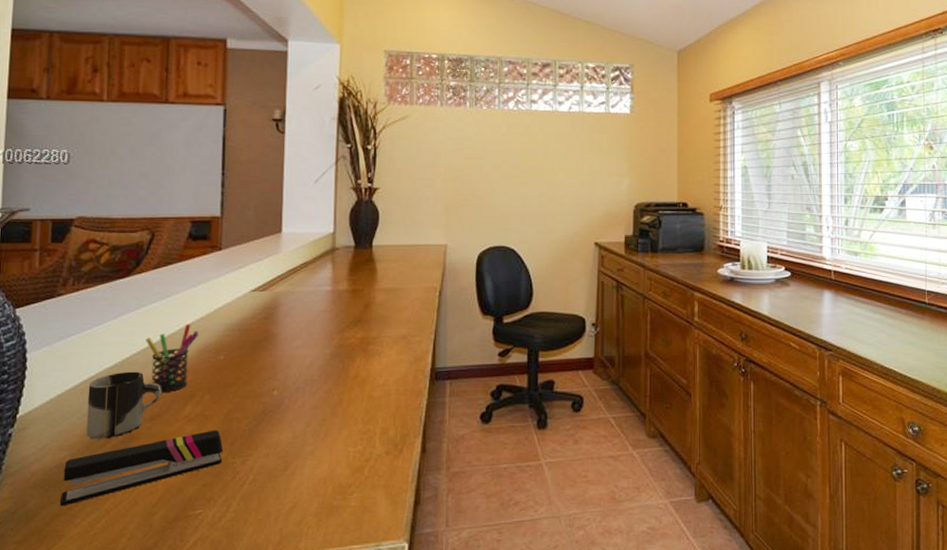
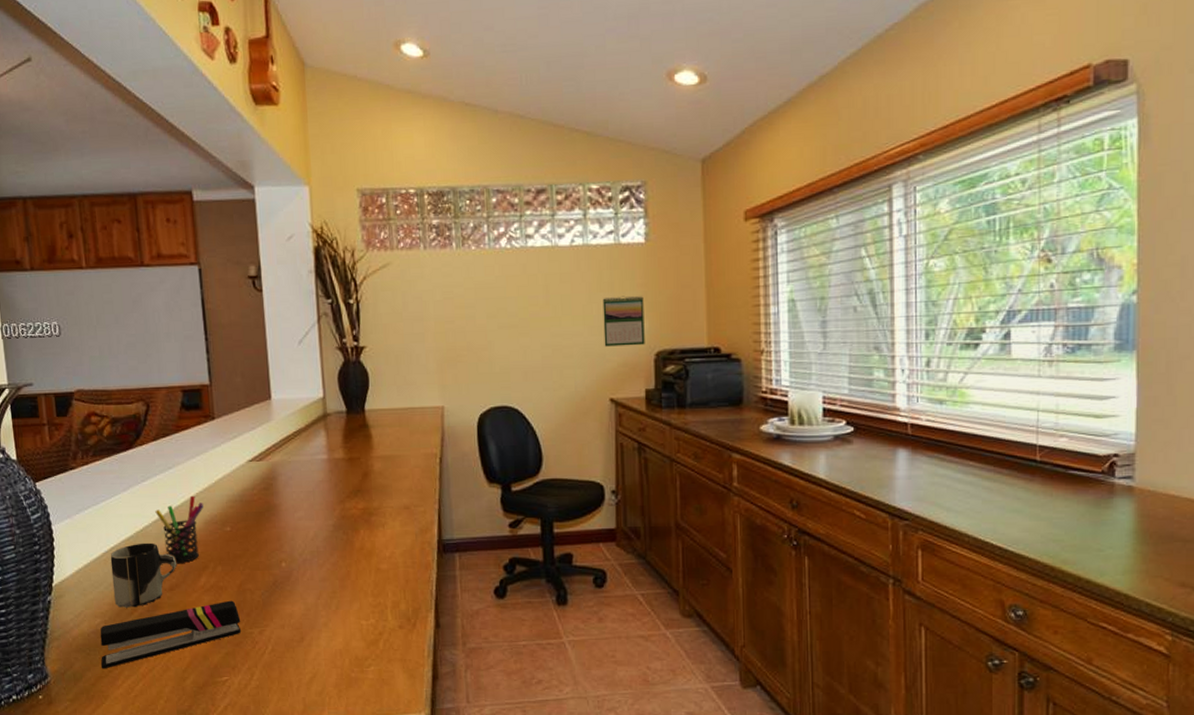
calendar: none [592,156,627,198] -> present [602,295,645,347]

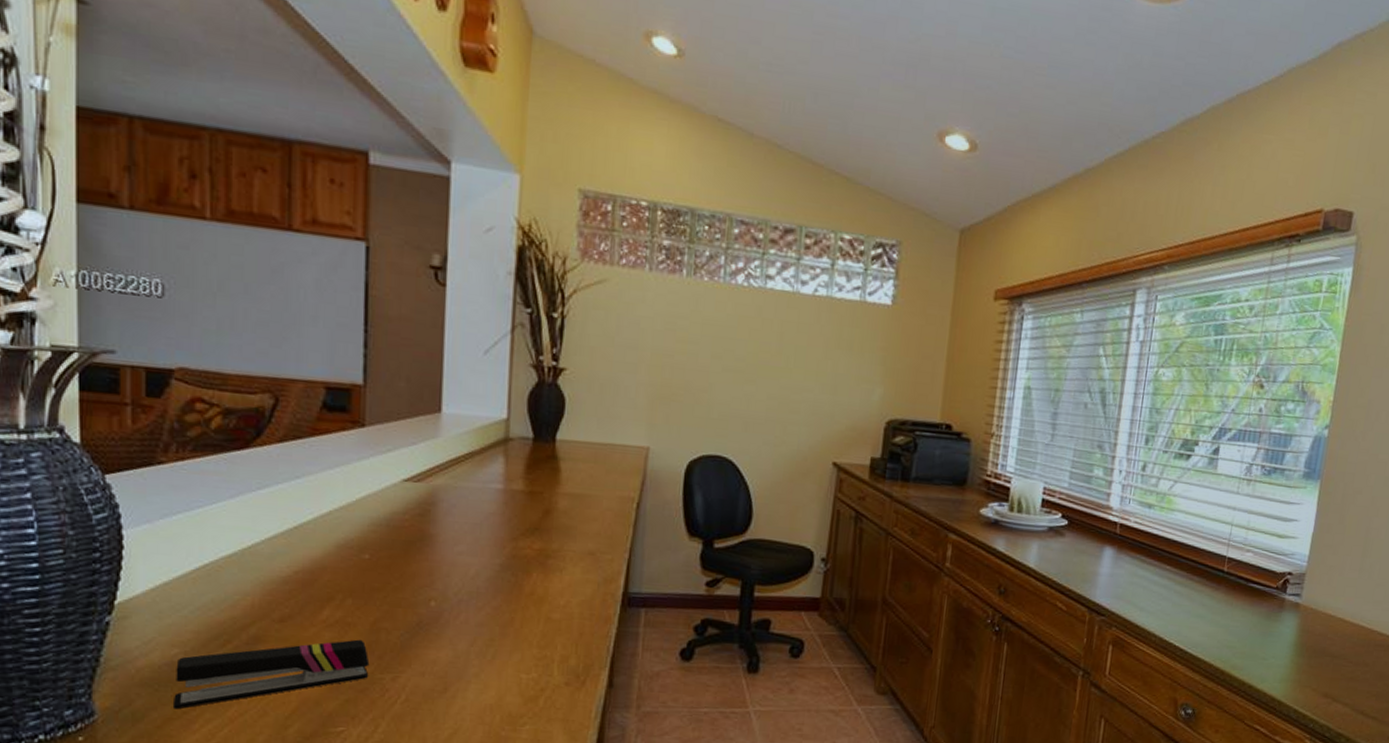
cup: present [110,542,177,608] -> none [201,562,293,639]
pen holder: present [155,495,203,564] -> none [271,513,337,592]
calendar: present [602,295,645,347] -> none [834,355,882,412]

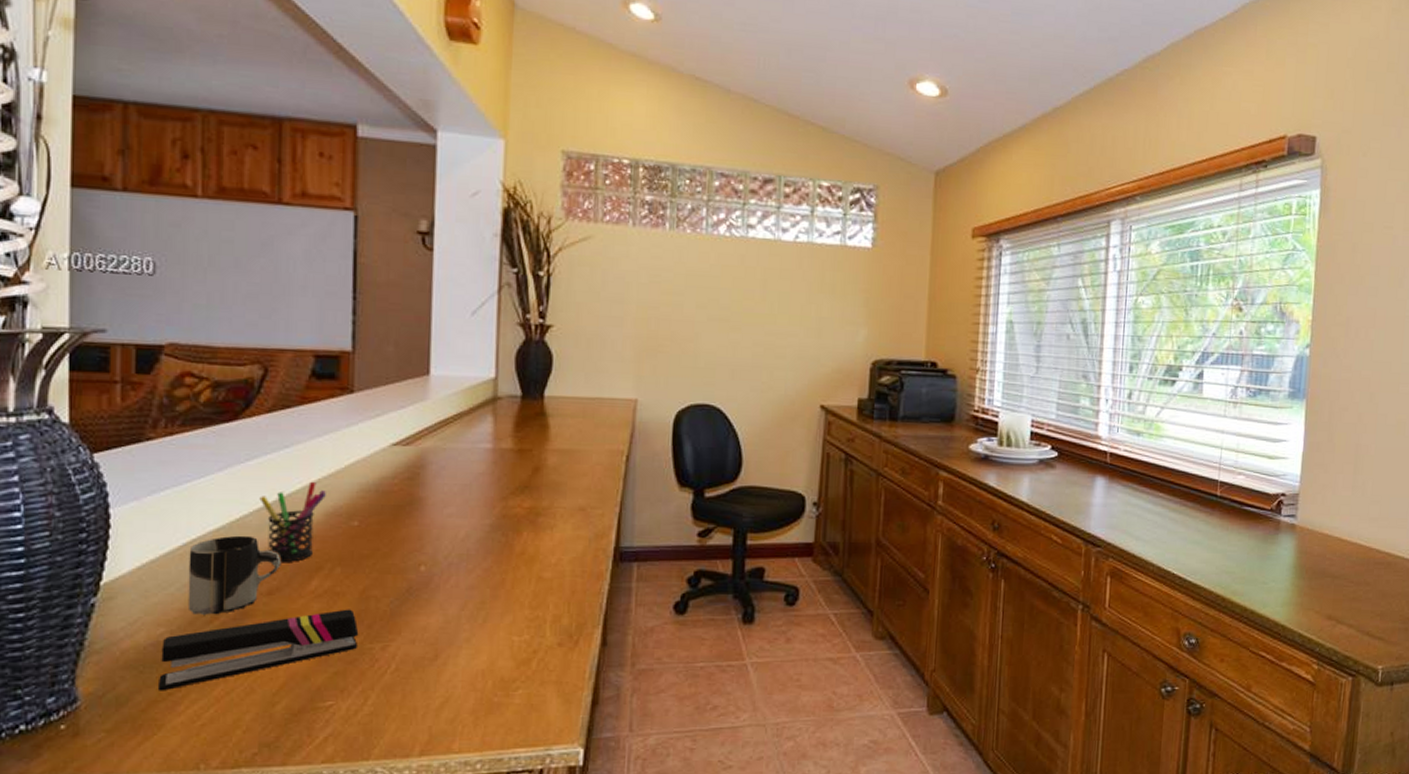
cup: none [201,562,293,639] -> present [187,535,282,615]
pen holder: none [271,513,337,592] -> present [259,481,326,563]

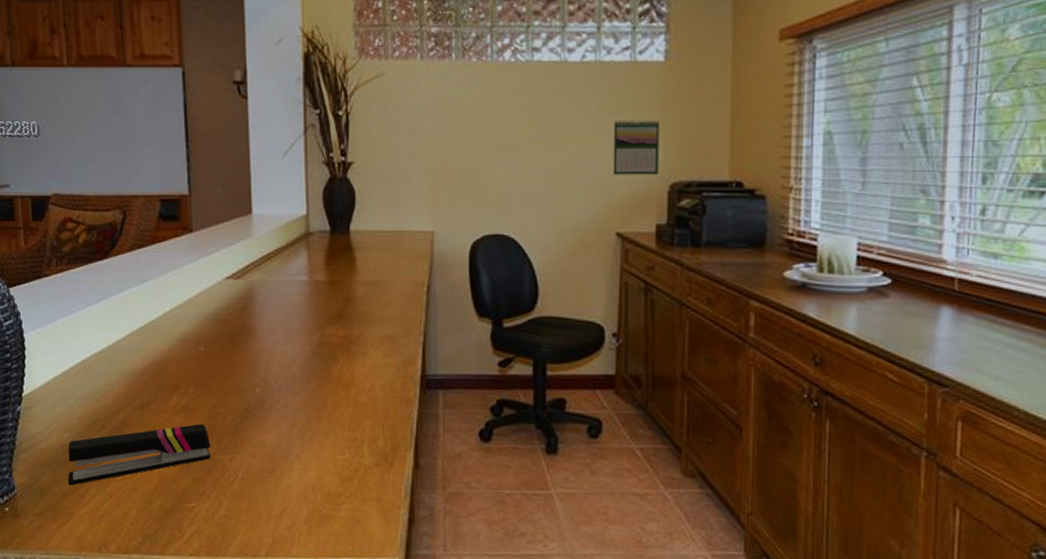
cup: present [187,535,282,615] -> none [81,357,148,425]
pen holder: present [259,481,326,563] -> none [128,311,177,382]
calendar: none [820,299,865,353] -> present [613,119,660,175]

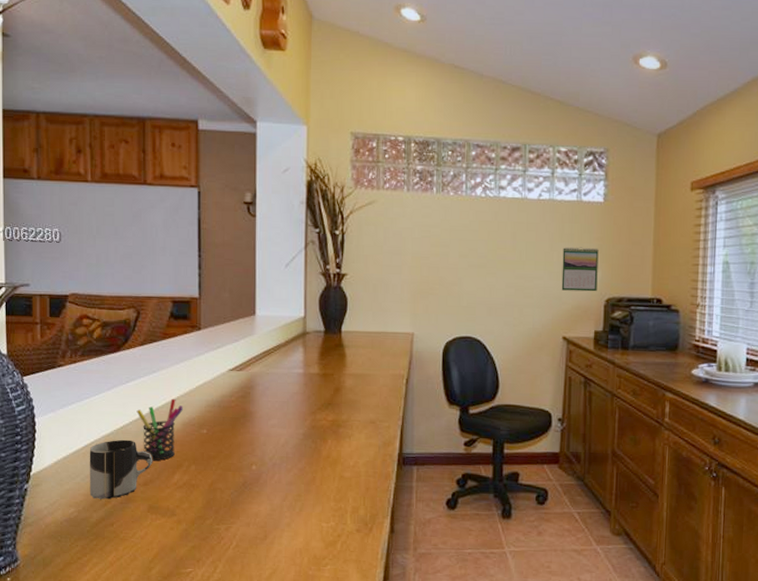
stapler: present [68,424,211,486] -> none [71,497,209,556]
cup: none [81,357,148,425] -> present [89,439,153,500]
pen holder: none [128,311,177,382] -> present [136,398,183,461]

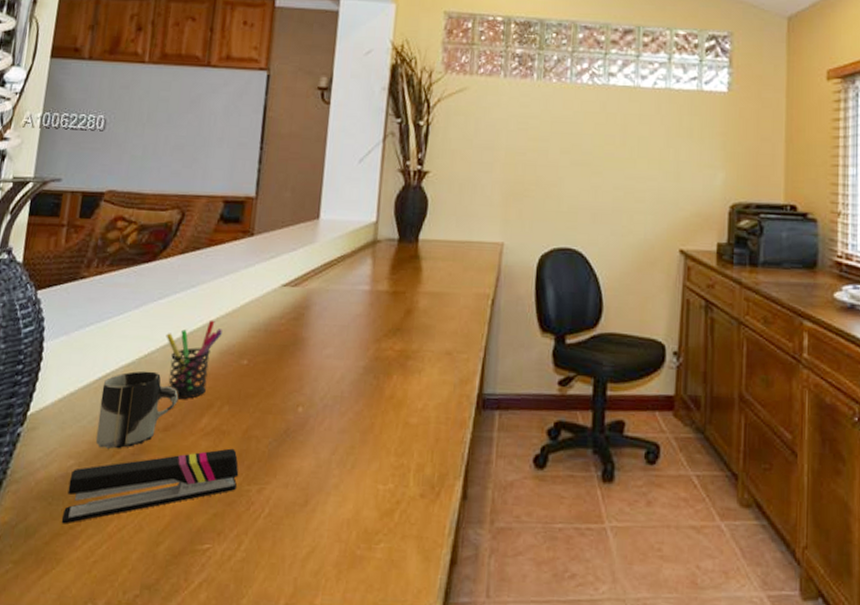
stapler: none [71,497,209,556] -> present [62,448,239,524]
calendar: present [561,247,599,292] -> none [678,143,722,196]

